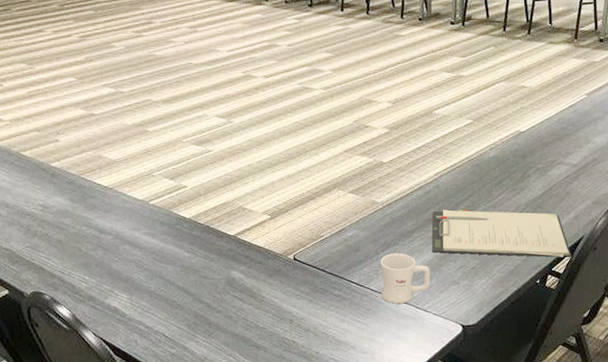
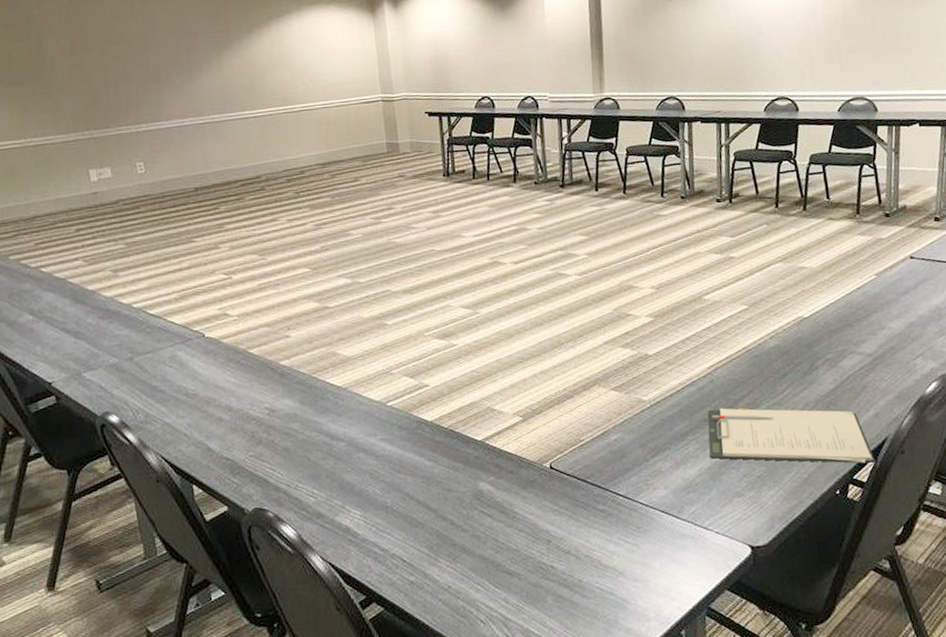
mug: present [380,252,431,304] -> none [650,459,710,521]

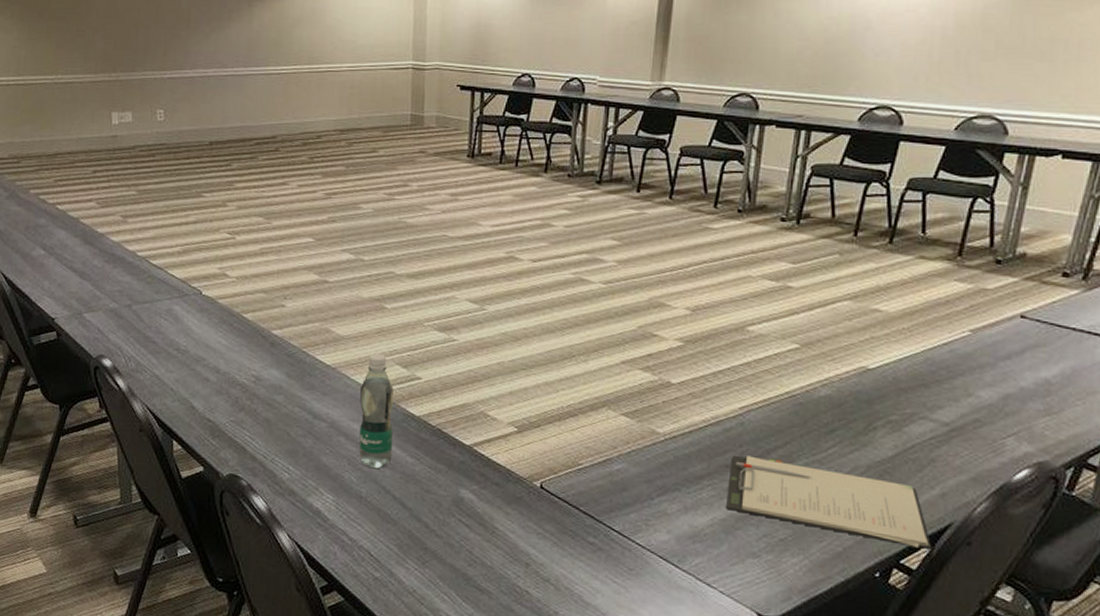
bottle: none [373,368,412,479] -> present [358,354,394,469]

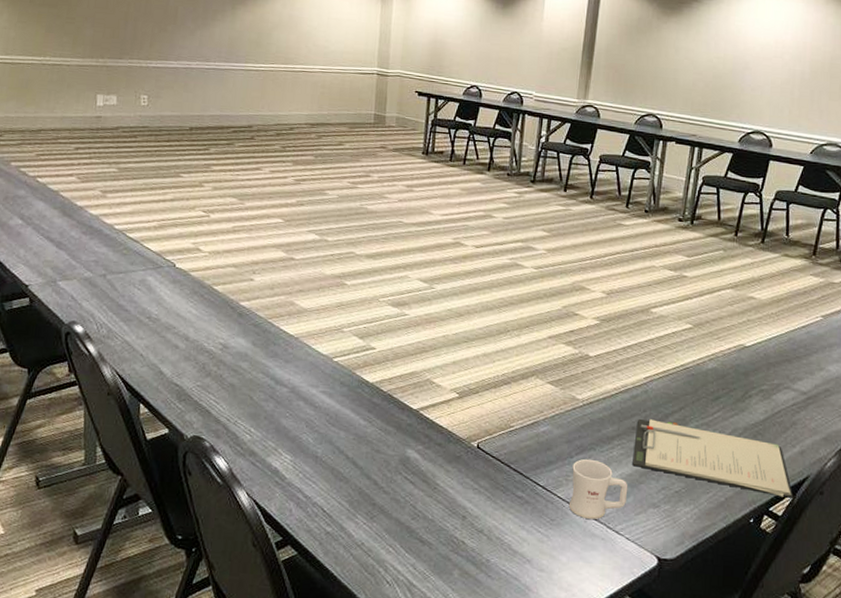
bottle: present [358,354,394,469] -> none [316,325,350,431]
mug: none [649,500,722,570] -> present [568,458,628,520]

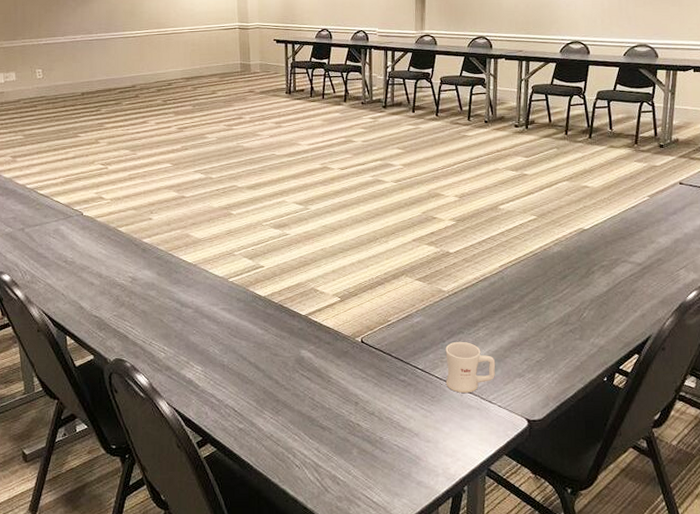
clipboard: present [632,419,794,499] -> none [497,301,640,357]

